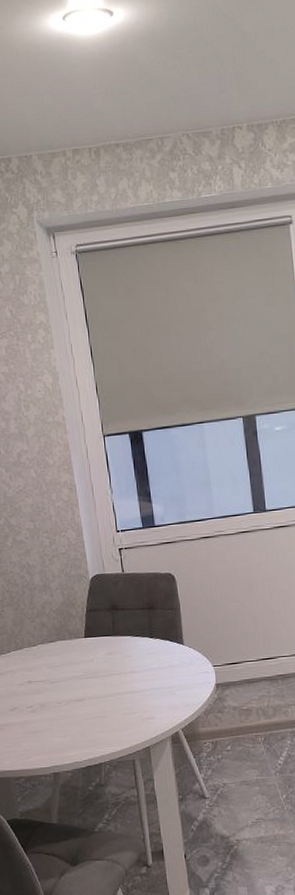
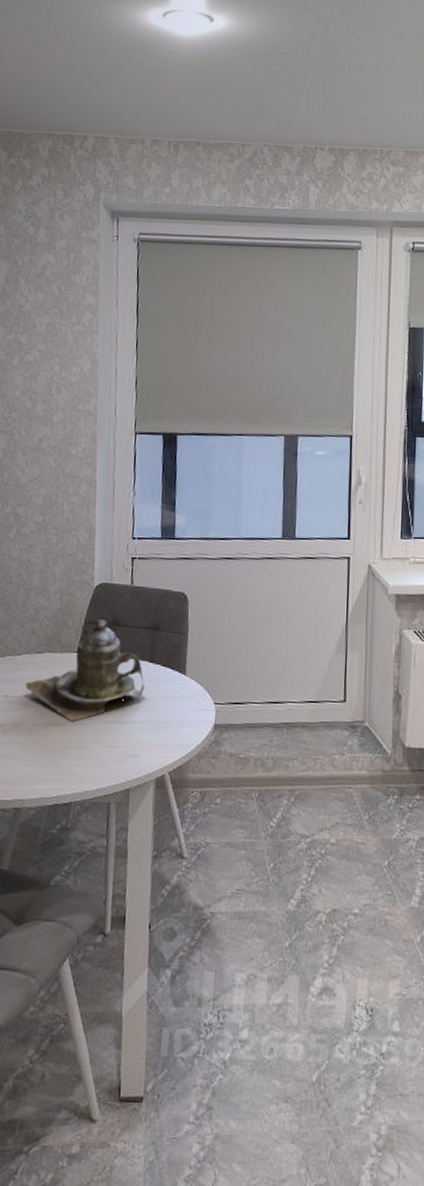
teapot: none [44,606,149,697] -> present [25,619,145,722]

